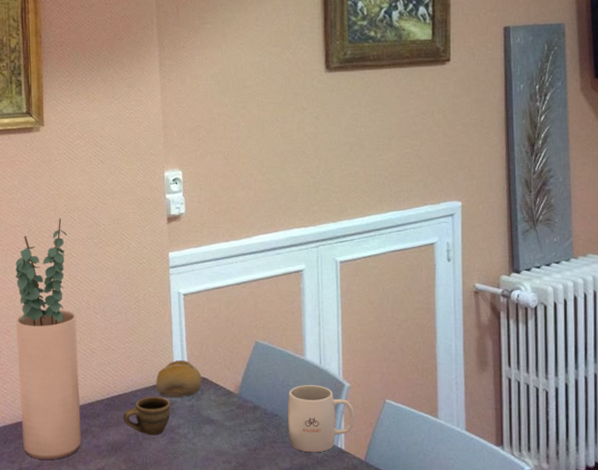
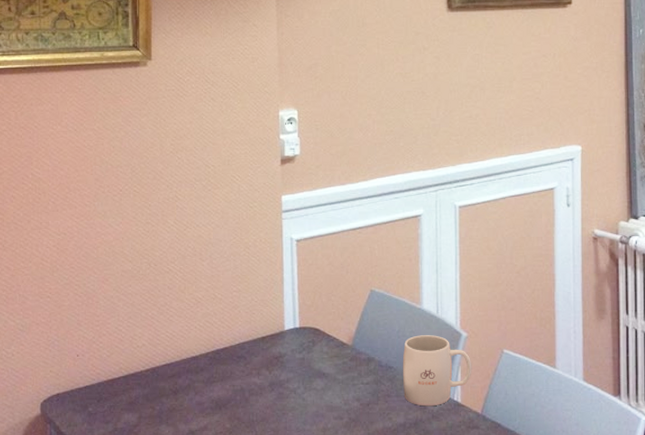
vase: present [15,218,81,460] -> none [114,159,183,420]
cup: present [123,396,171,436] -> none [228,348,280,391]
bread roll: present [156,359,202,397] -> none [265,309,314,349]

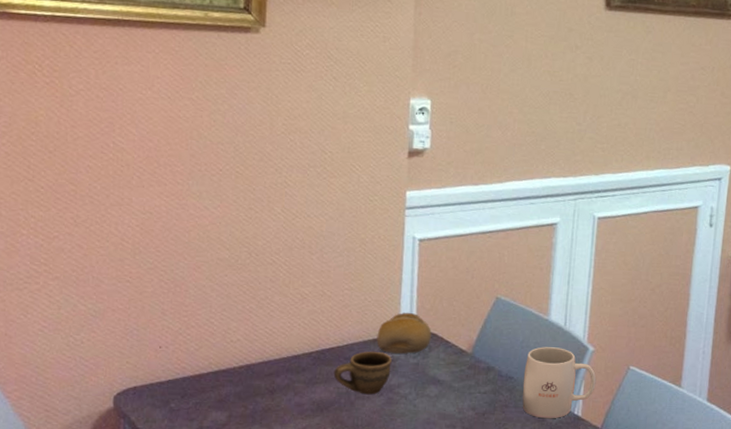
cup: none [228,348,280,391] -> present [333,351,392,395]
bread roll: none [265,309,314,349] -> present [376,312,432,354]

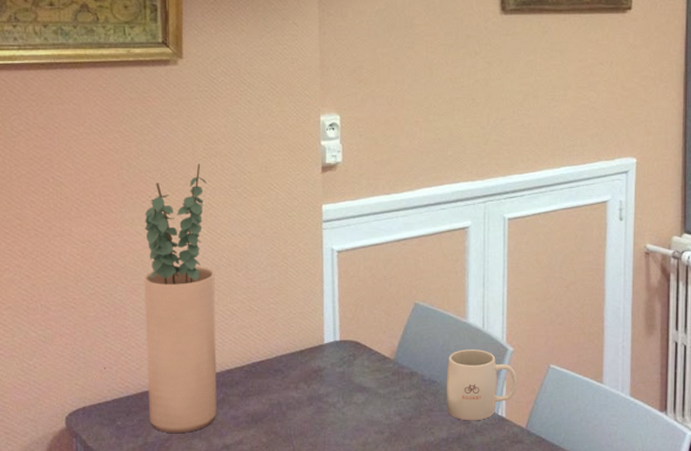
vase: none [206,139,287,419] -> present [143,164,217,434]
cup: present [333,351,392,395] -> none [265,362,319,405]
bread roll: present [376,312,432,354] -> none [303,322,355,363]

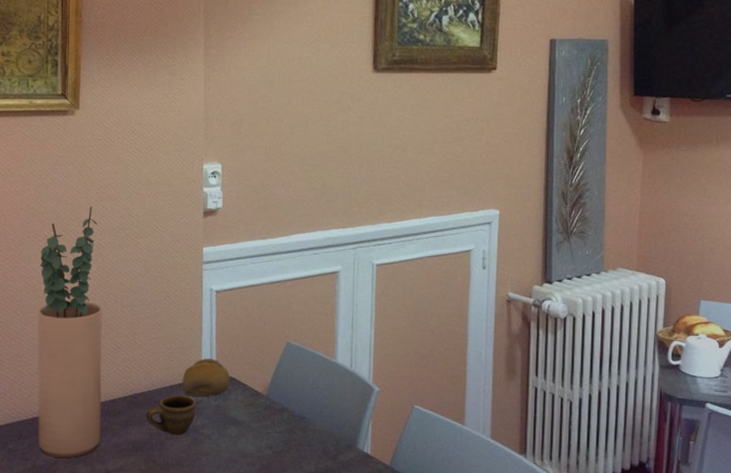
cup: none [265,362,319,405] -> present [145,394,196,435]
bread roll: none [303,322,355,363] -> present [182,358,230,397]
mug: present [446,349,518,421] -> none [314,388,383,457]

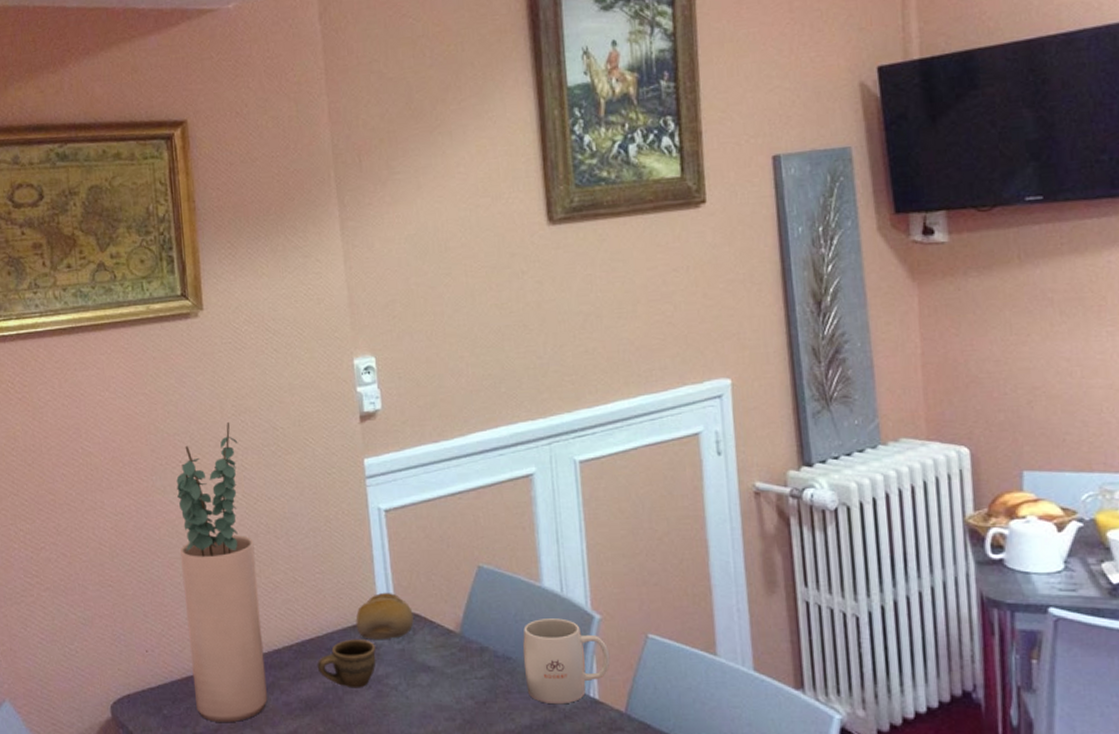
mug: none [314,388,383,457] -> present [522,618,611,705]

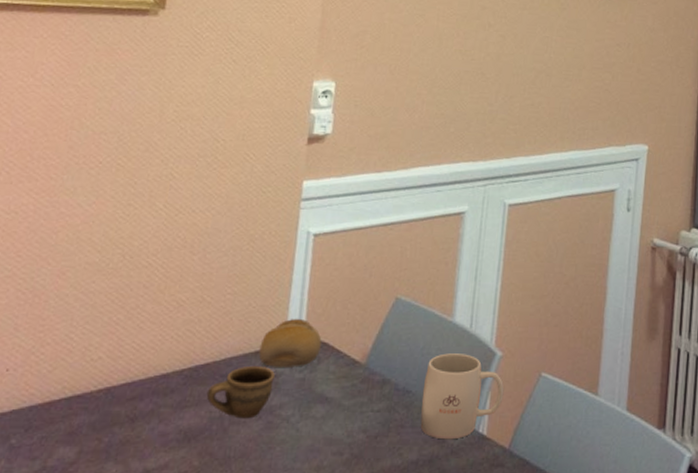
vase: present [176,422,267,723] -> none [53,127,172,455]

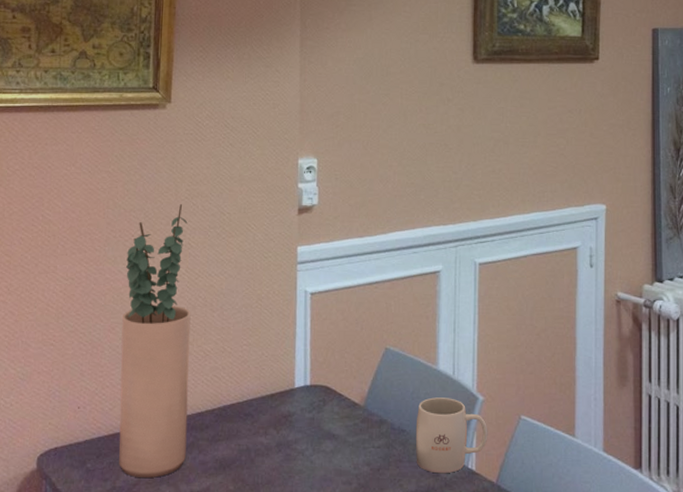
vase: none [53,127,172,455] -> present [118,204,191,479]
cup: present [206,365,275,419] -> none [234,406,289,451]
bread roll: present [258,318,322,367] -> none [274,366,325,408]

